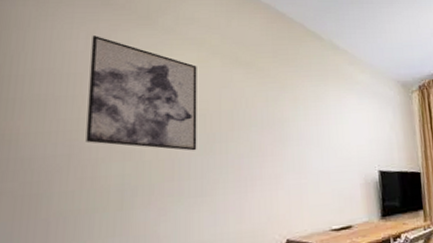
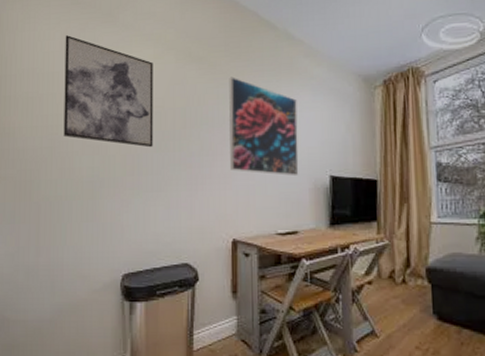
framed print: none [278,81,350,173] -> present [229,76,299,177]

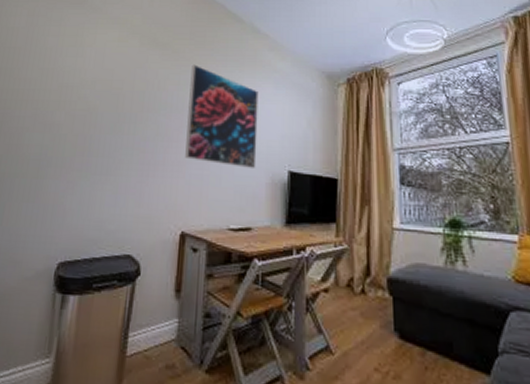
wall art: present [63,35,153,148] -> none [16,13,117,129]

